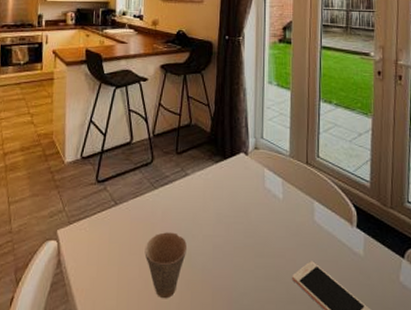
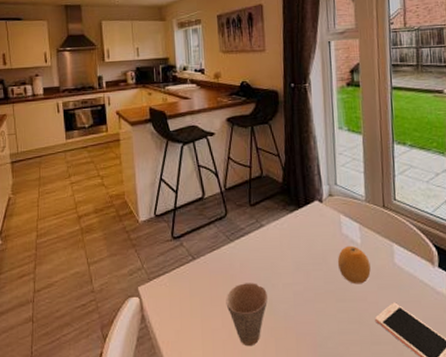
fruit: none [258,200,291,240] -> present [337,245,371,285]

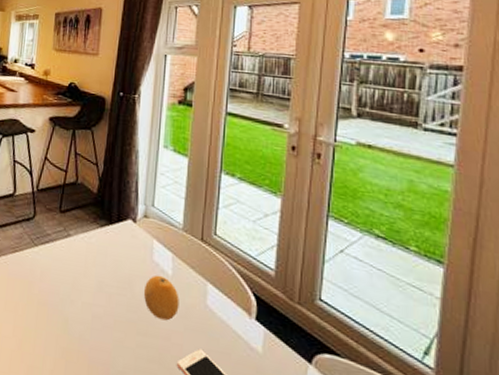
cup: present [226,283,268,347] -> none [20,292,65,364]

